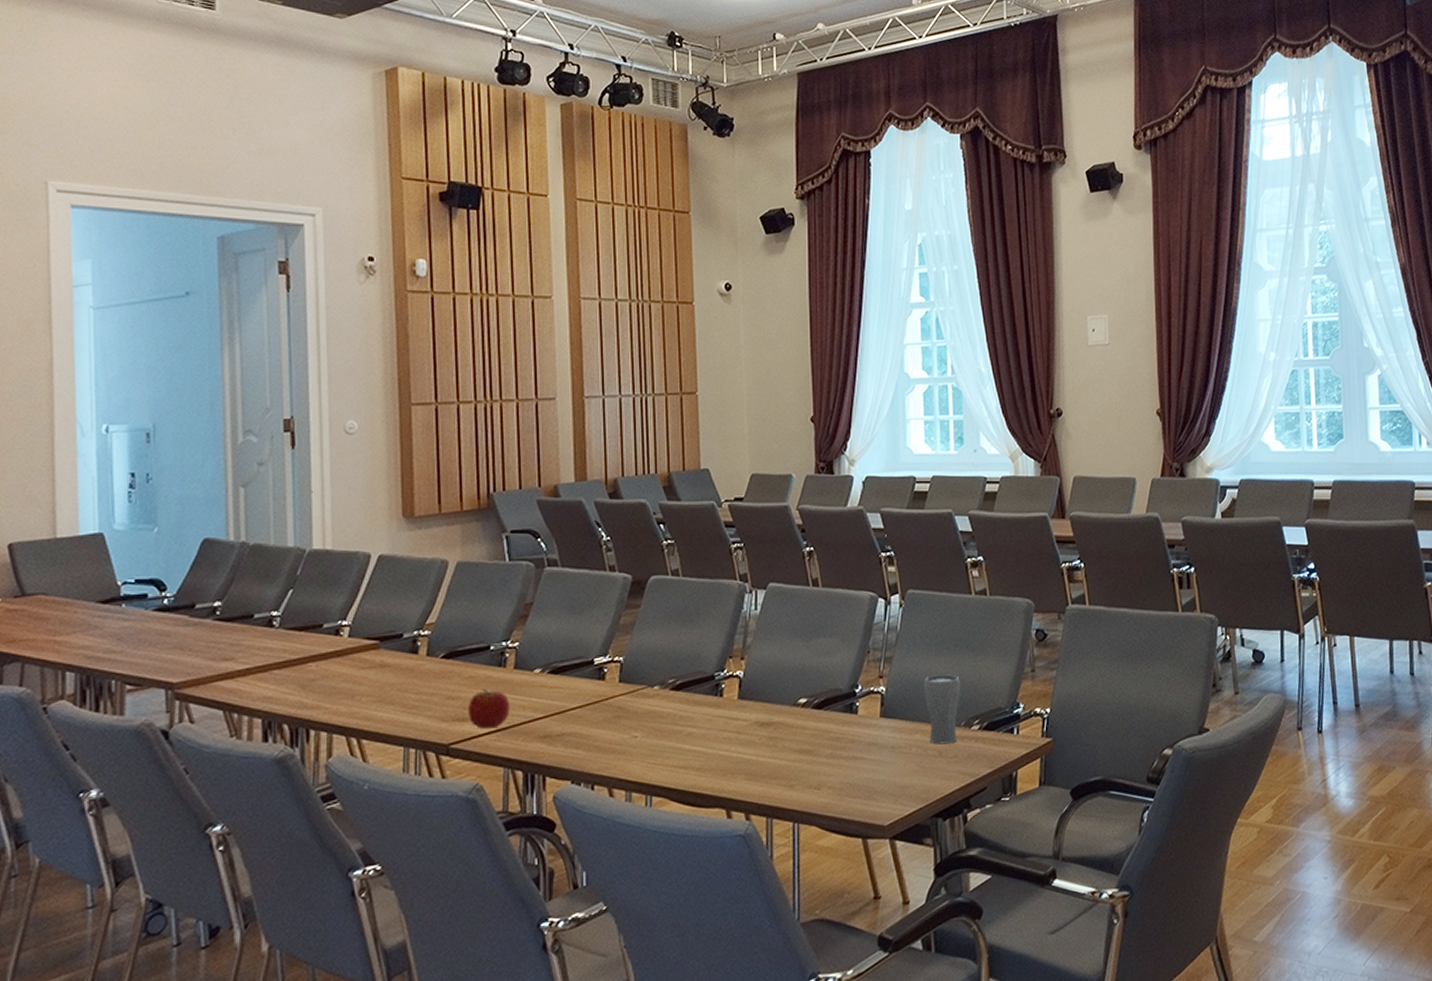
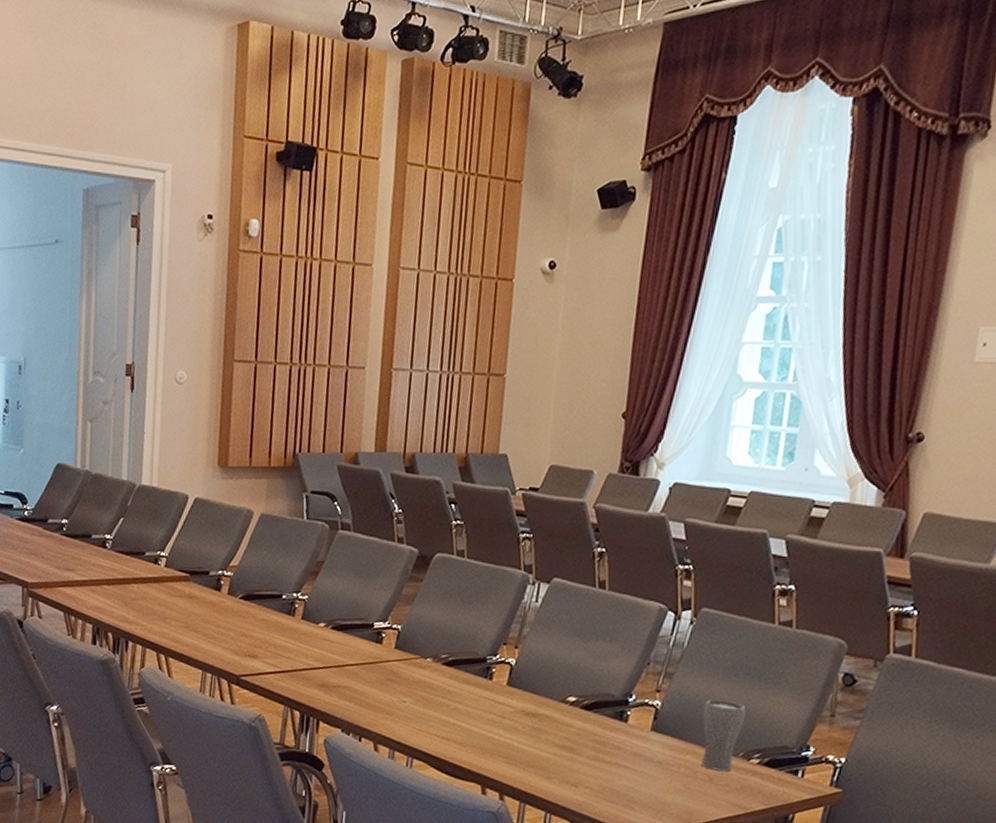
apple: present [468,689,510,729] -> none [258,632,295,669]

